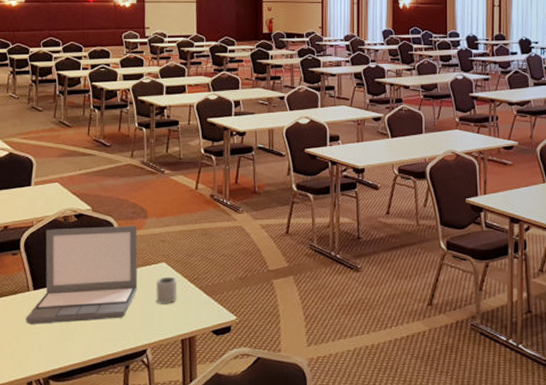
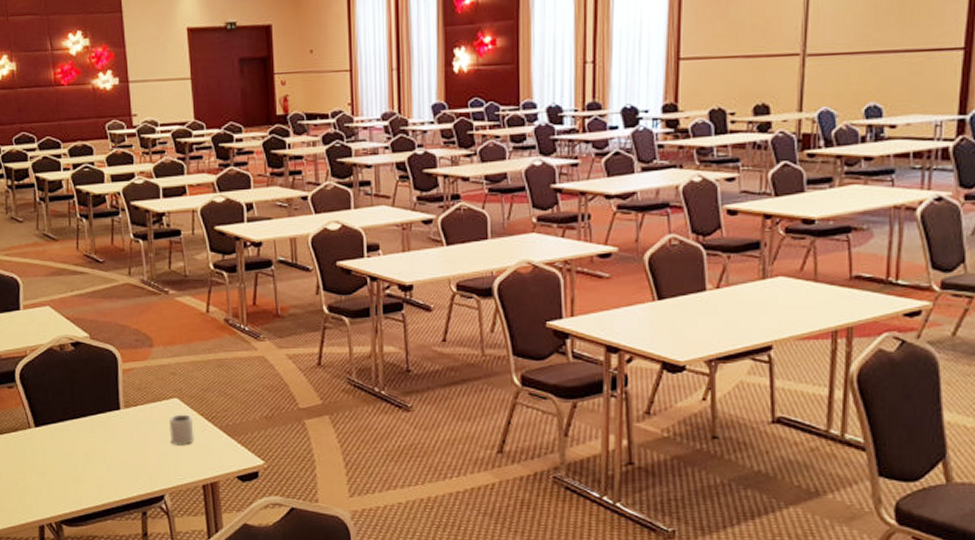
laptop: present [26,225,138,324] -> none [30,355,149,465]

